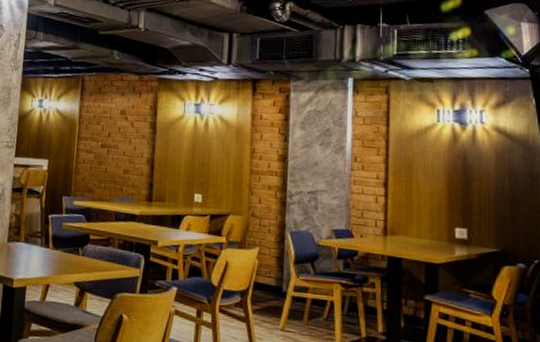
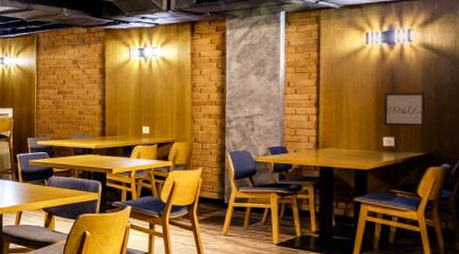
wall art: none [456,178,498,219] -> present [384,93,425,126]

